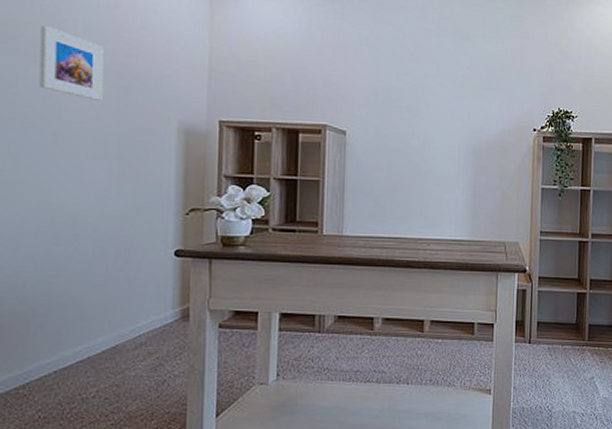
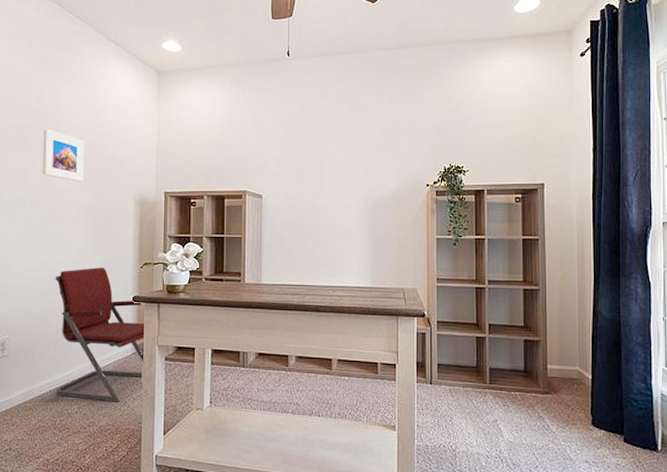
office chair: none [61,213,193,382] -> present [55,268,146,402]

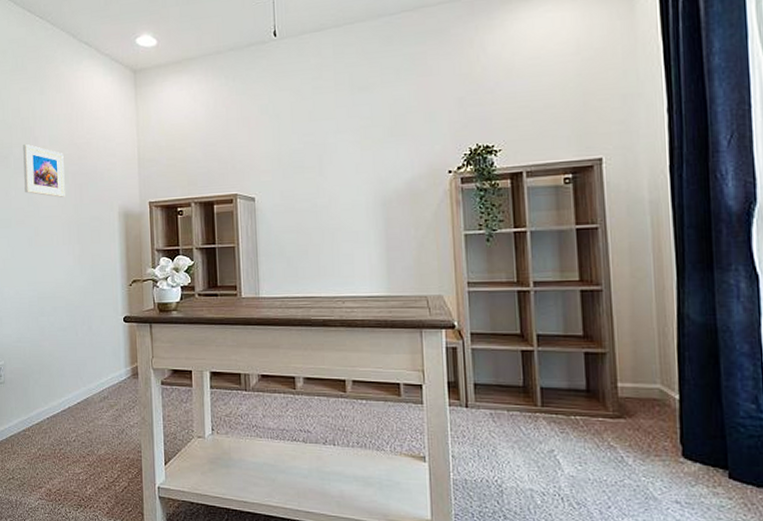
office chair: present [55,268,146,402] -> none [44,287,141,430]

